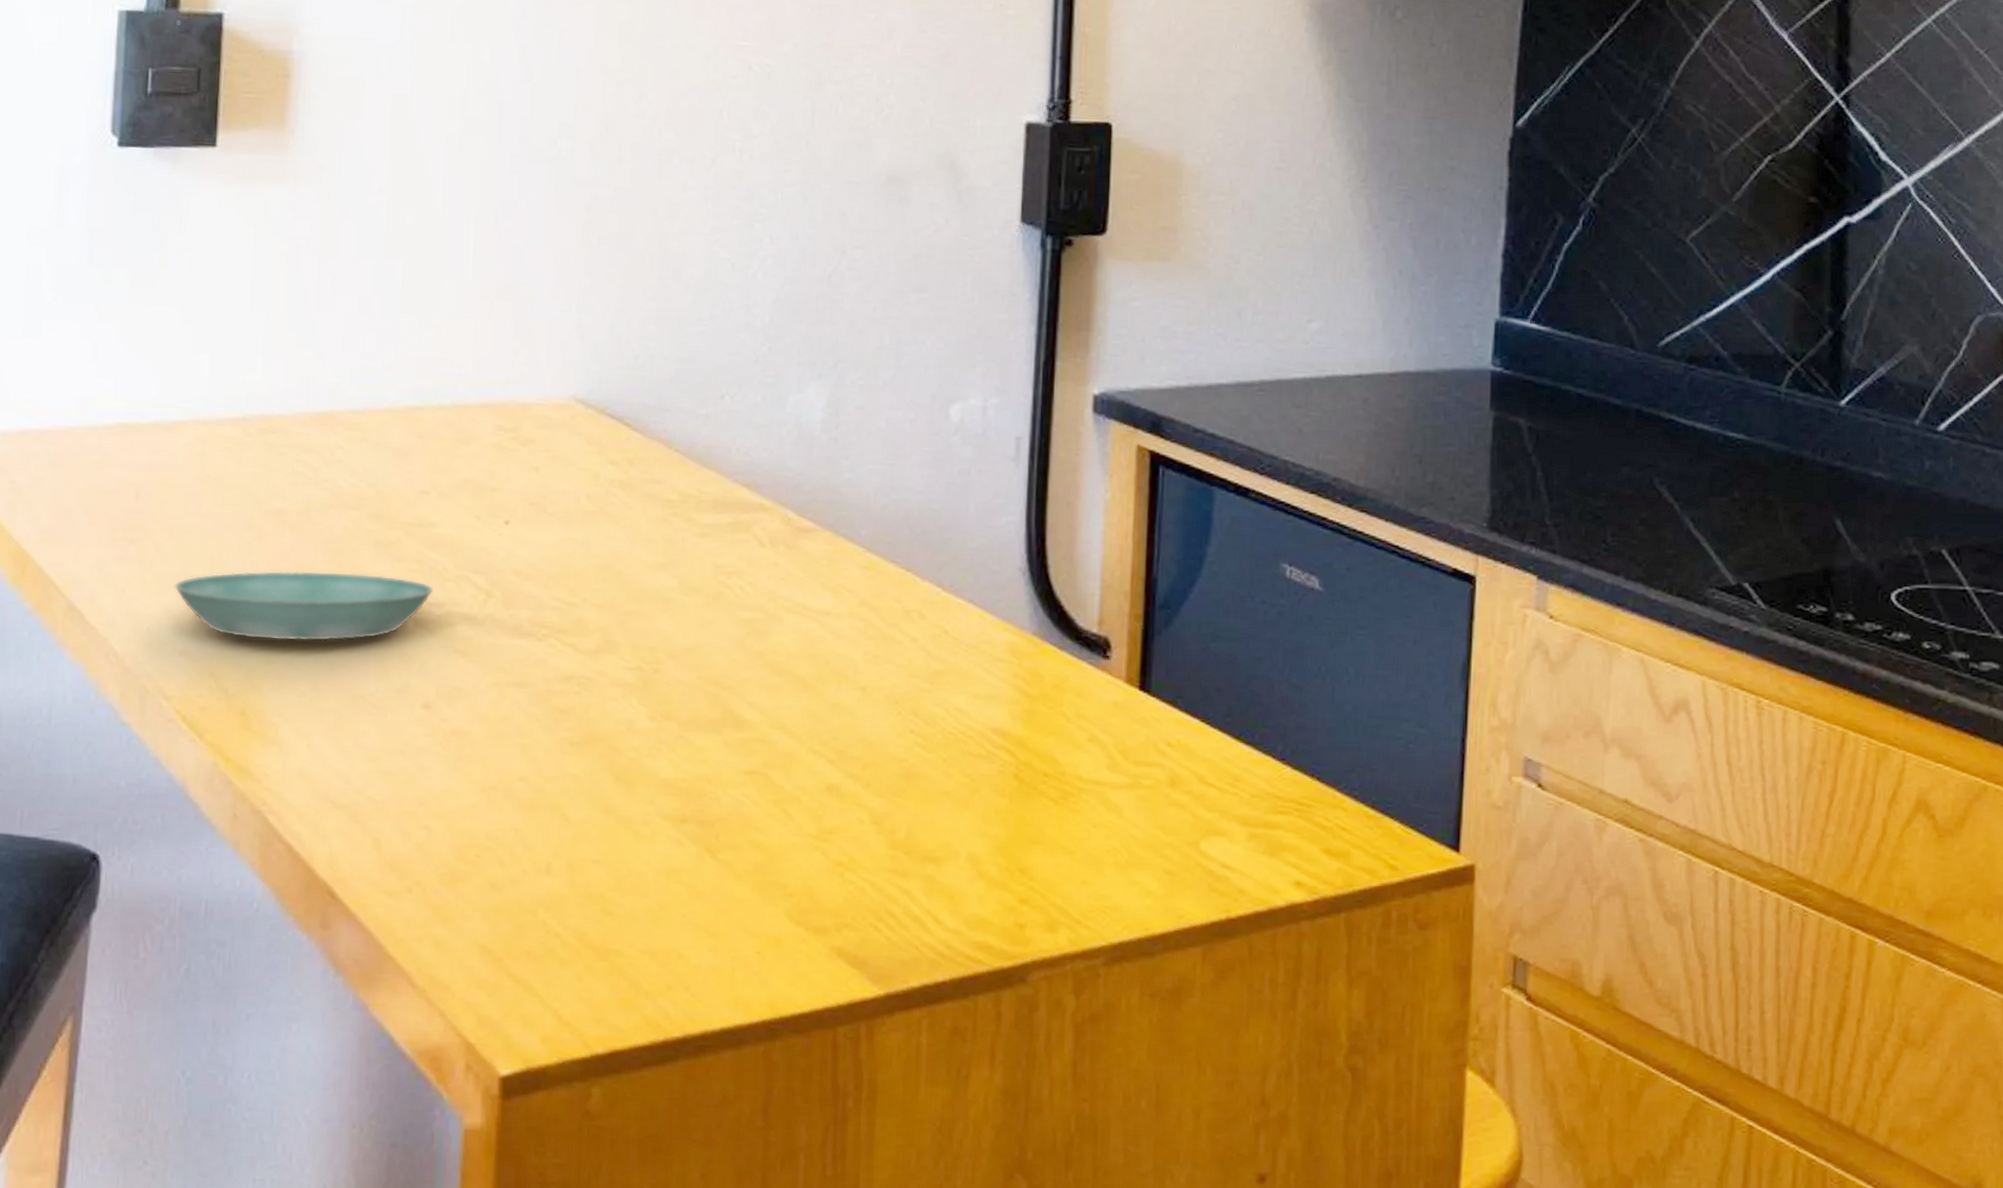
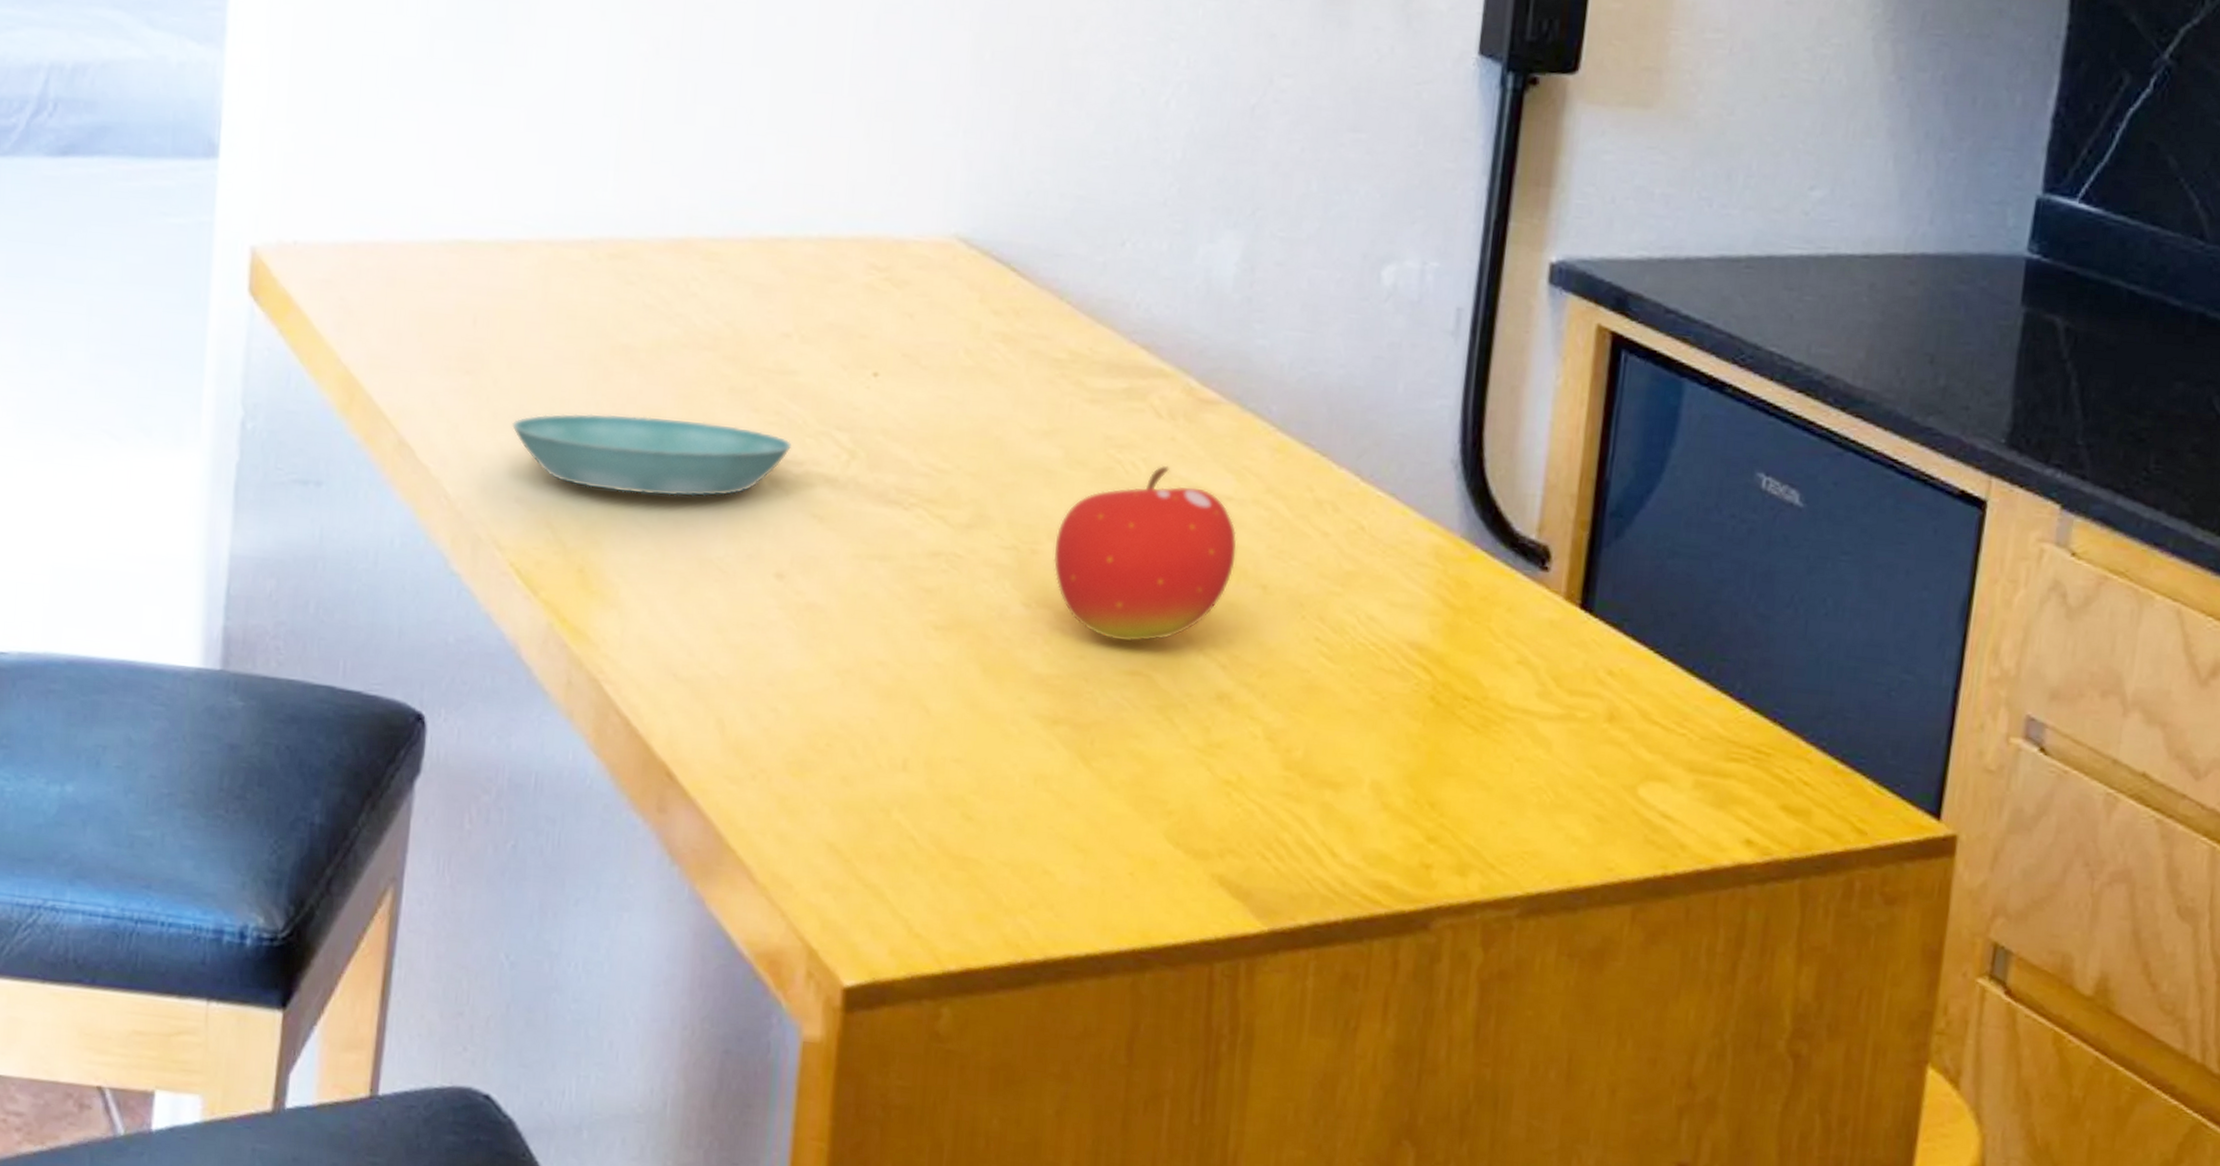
fruit: none [674,587,837,745] -> present [1053,465,1237,642]

